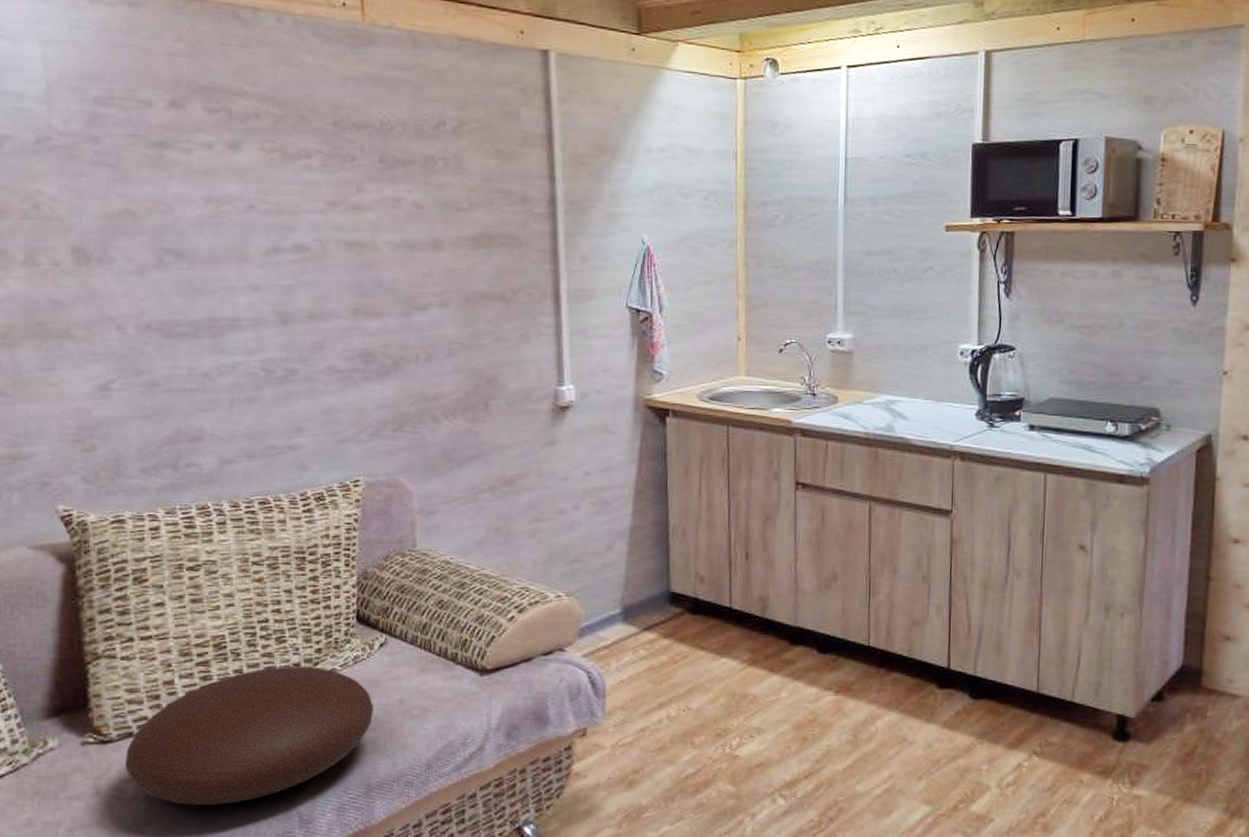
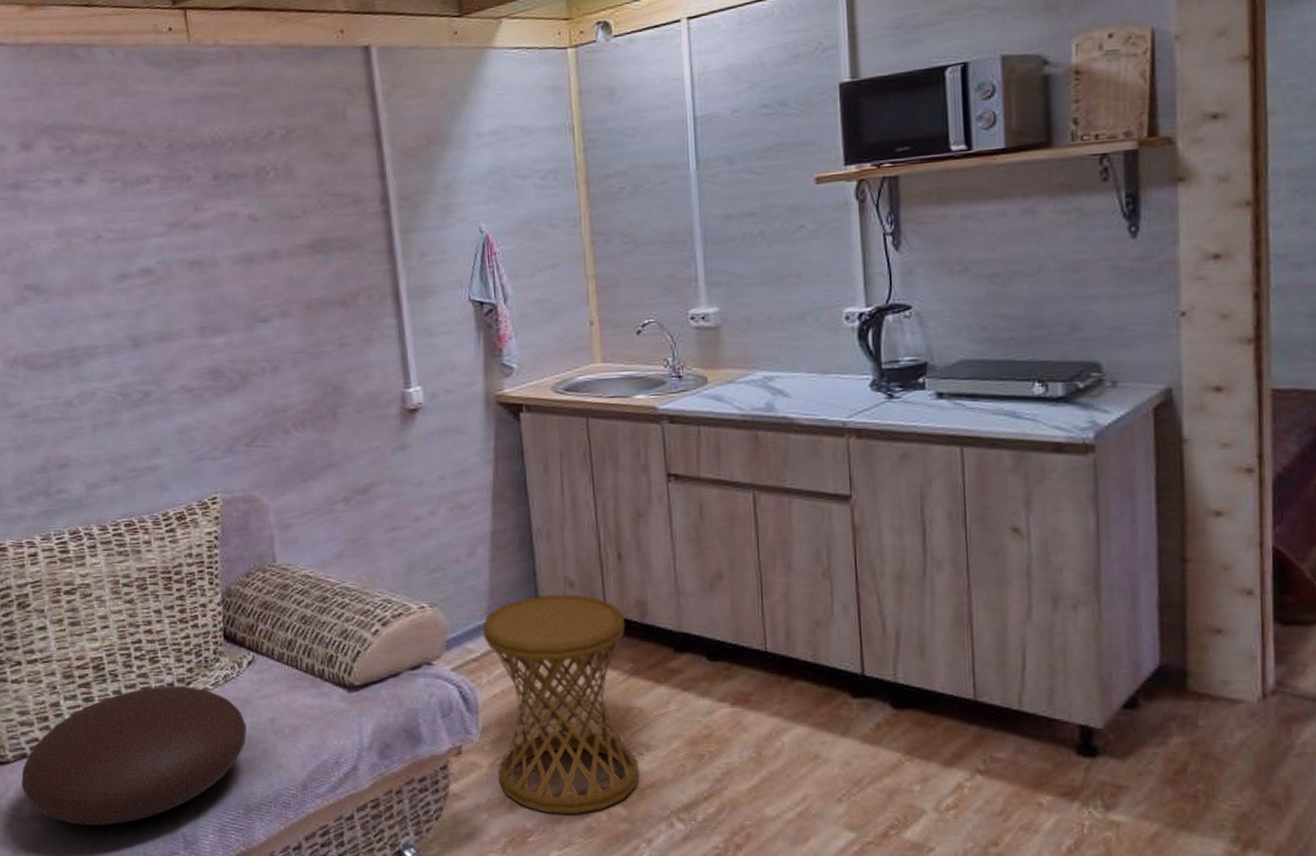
side table: none [615,588,749,793] -> present [482,594,639,815]

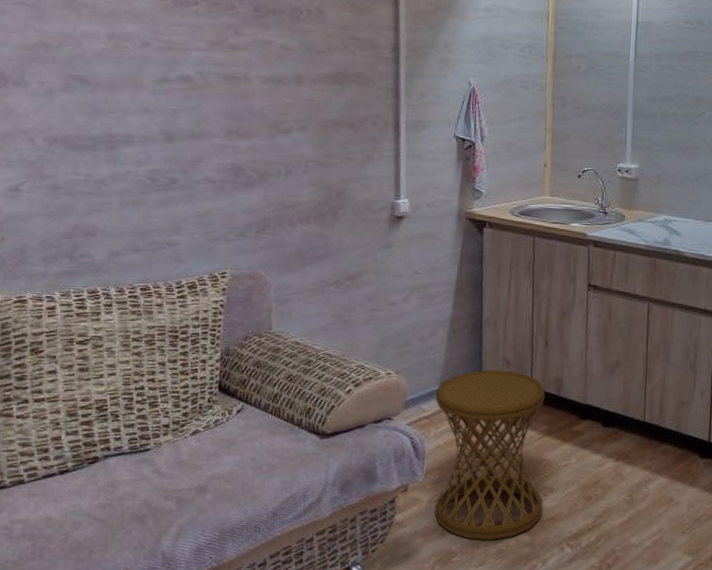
cushion: present [21,686,247,825] -> none [16,426,230,544]

